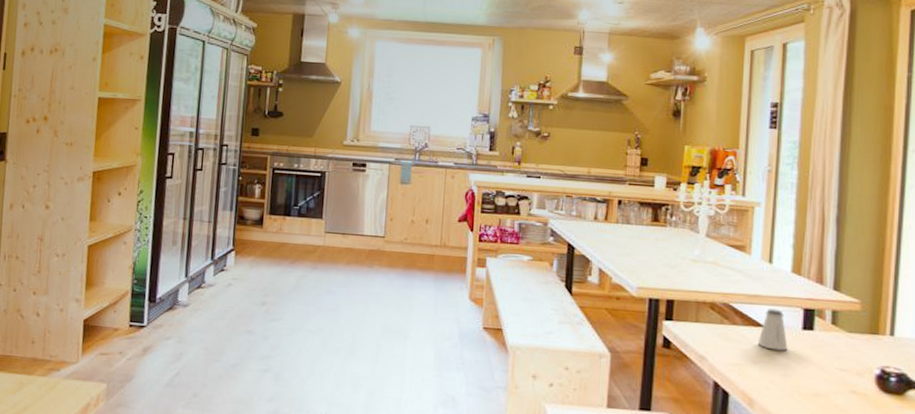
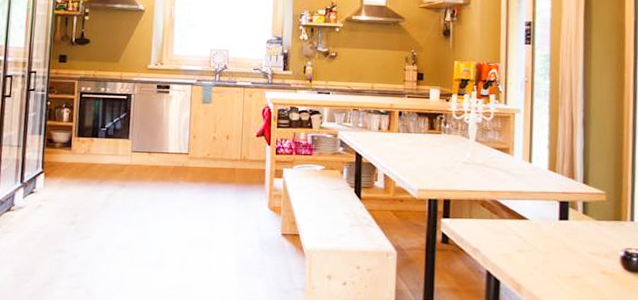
saltshaker: present [757,309,788,351] -> none [522,203,548,240]

